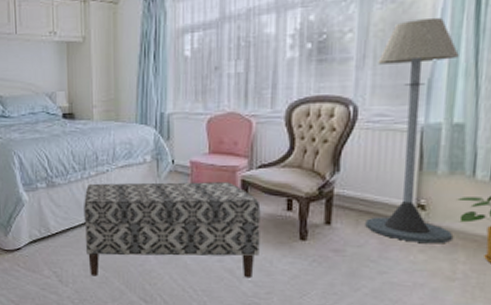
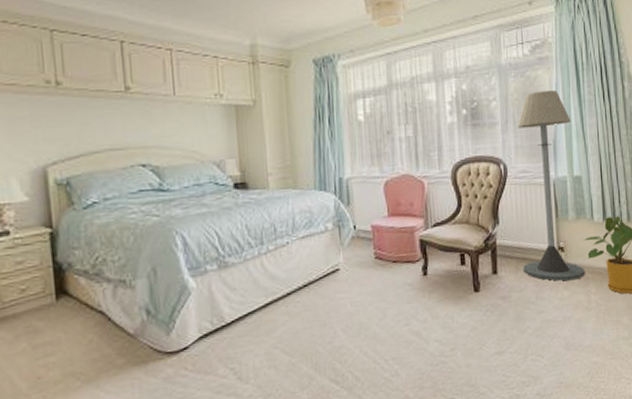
bench: present [84,182,261,279] -> none [263,243,442,366]

